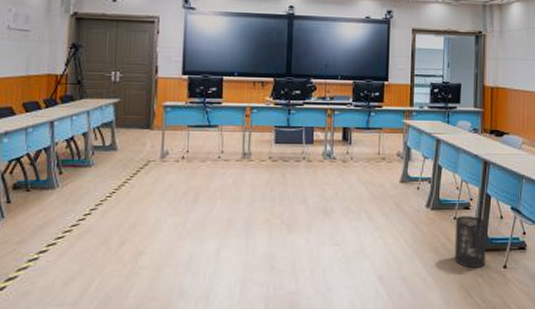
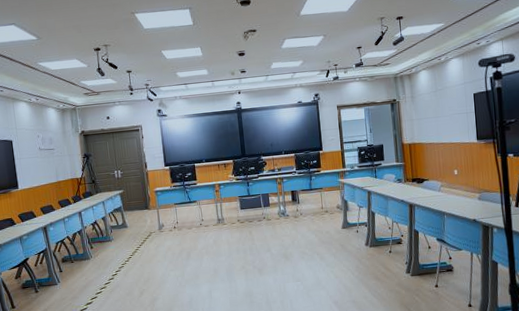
trash can: present [454,216,486,268] -> none [391,248,420,289]

